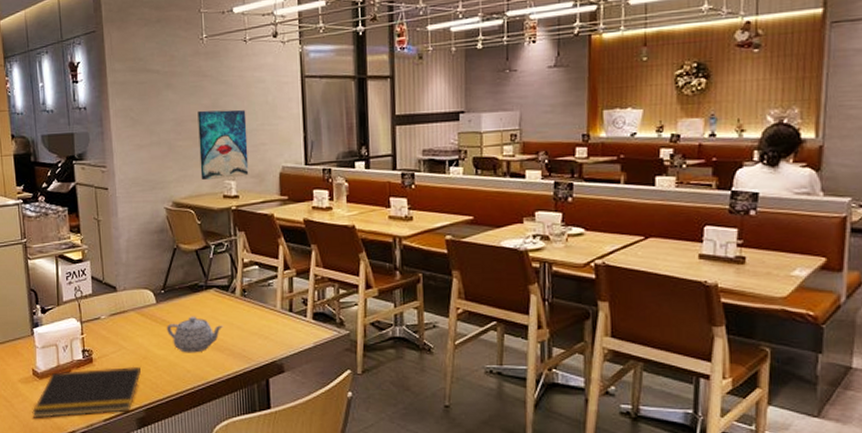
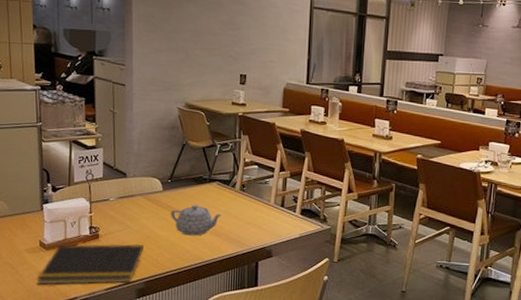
wall art: present [197,109,249,181] -> none [213,25,259,88]

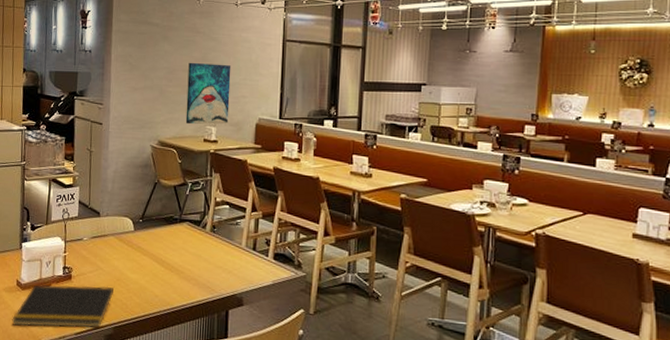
teapot: present [171,204,223,236] -> none [141,245,193,280]
wall art: none [213,25,259,88] -> present [185,62,231,125]

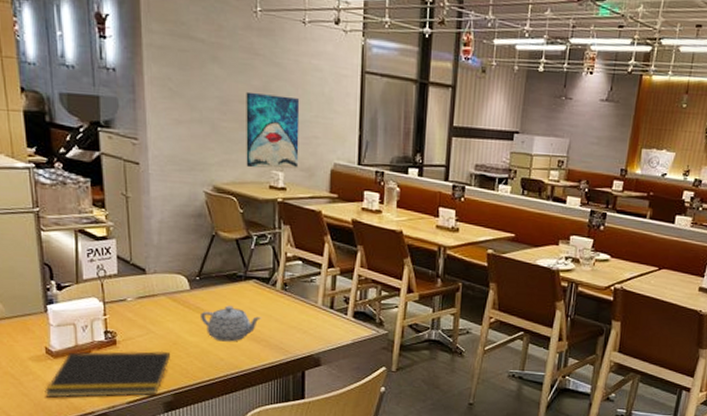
teapot: none [141,245,193,280] -> present [201,305,262,342]

